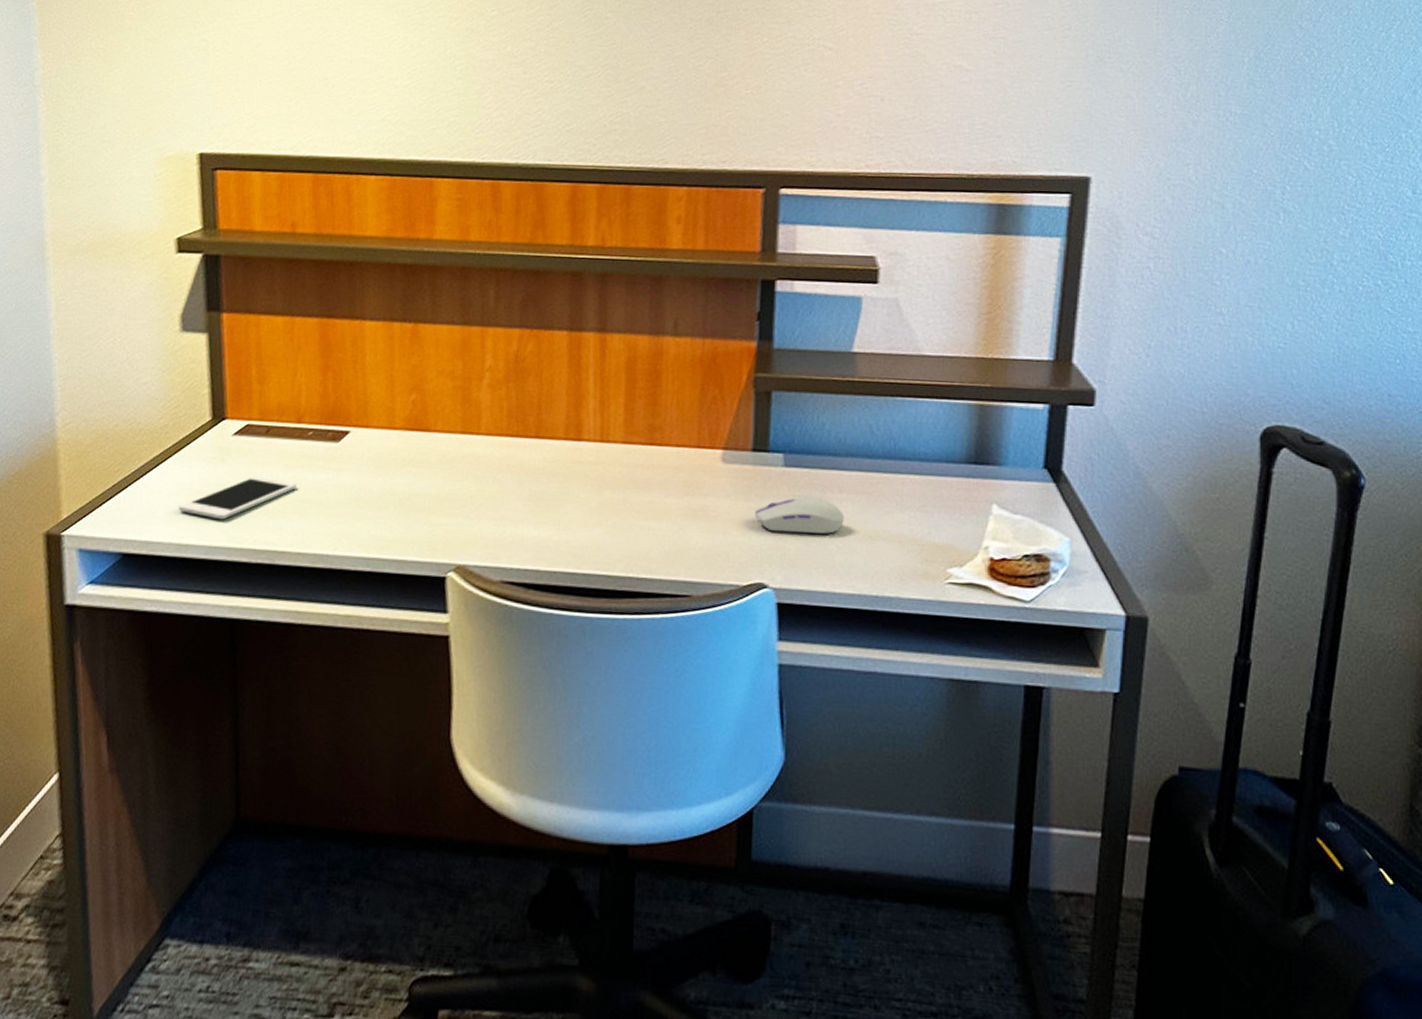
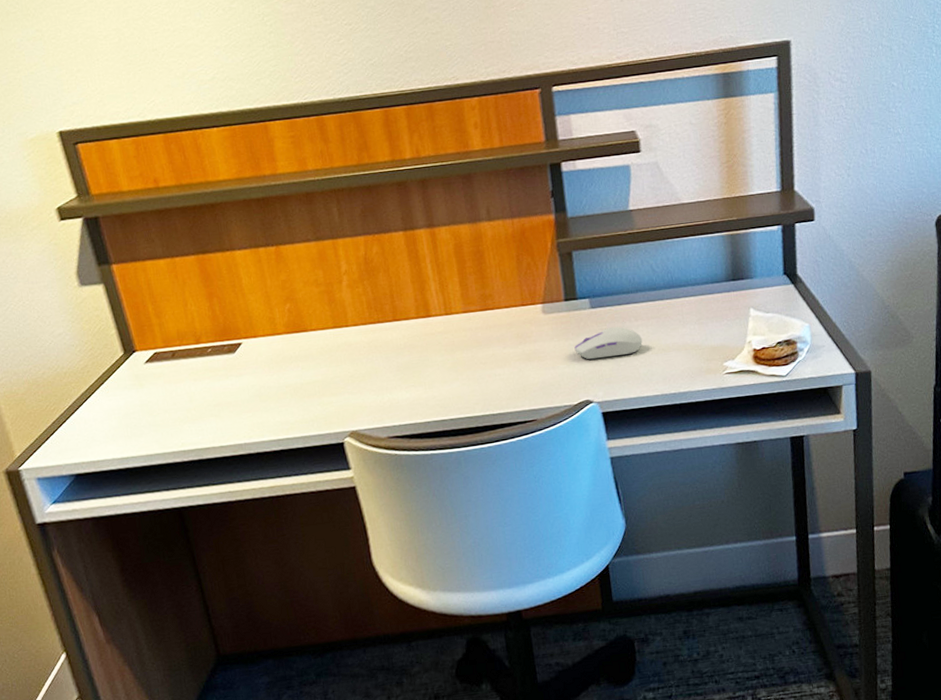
cell phone: present [178,475,298,520] -> none [113,391,209,433]

